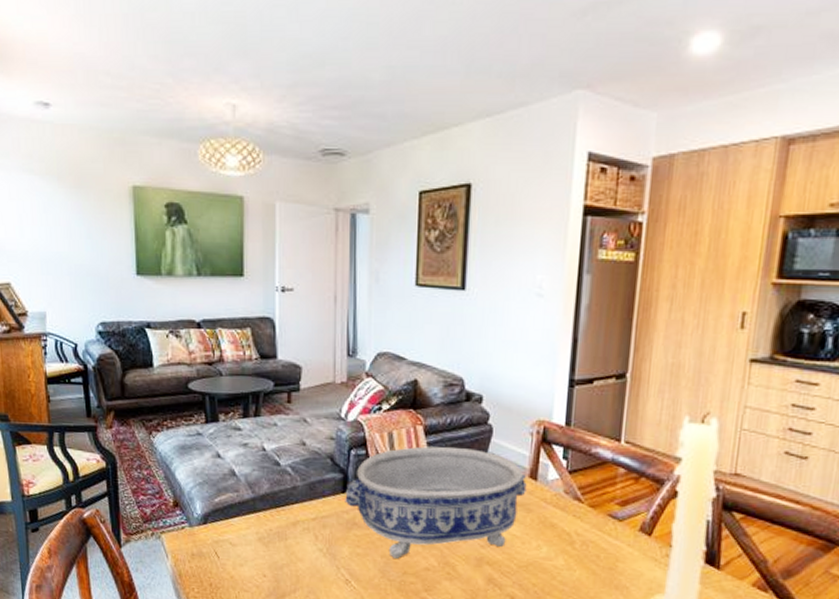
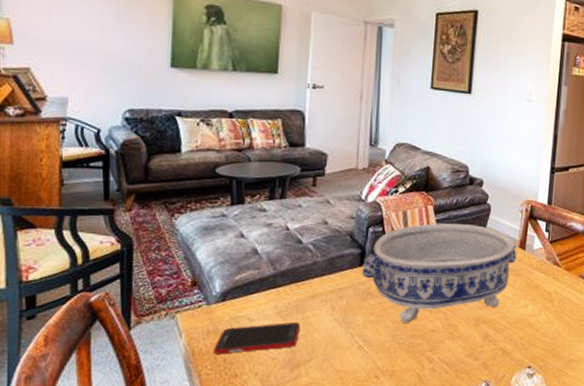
cell phone: none [199,549,282,579] -> present [214,321,300,355]

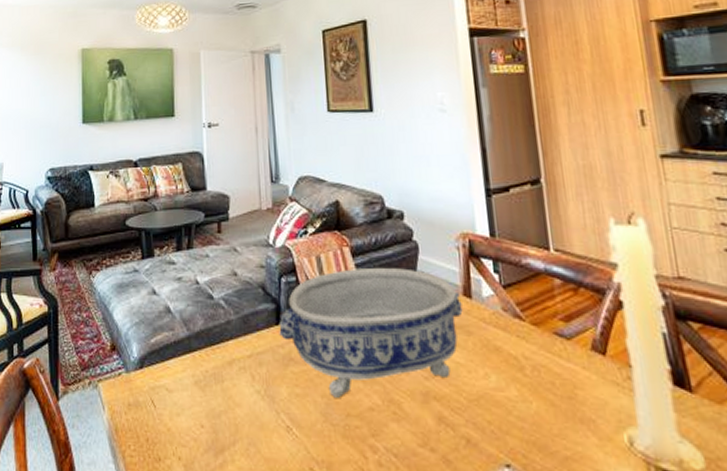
cell phone: present [214,321,300,355] -> none [136,393,220,433]

